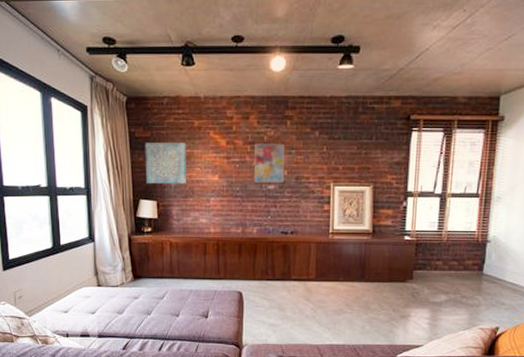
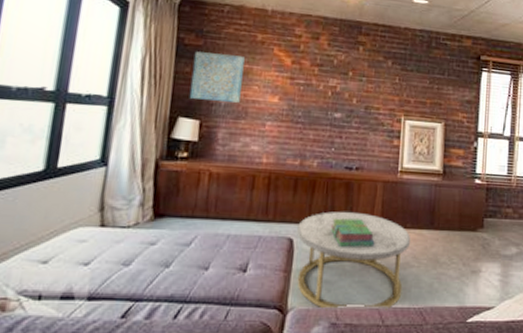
coffee table: none [245,269,343,347] -> present [297,211,410,311]
wall art: present [253,143,284,183] -> none [319,66,355,111]
stack of books: none [272,275,311,299] -> present [330,218,375,248]

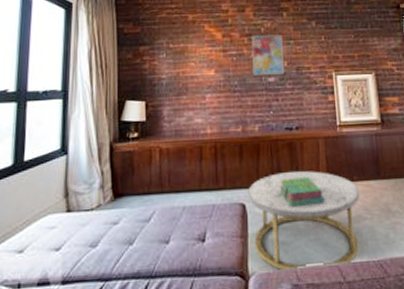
wall art: present [189,51,245,103] -> none [133,37,179,82]
wall art: none [319,66,355,111] -> present [251,34,284,75]

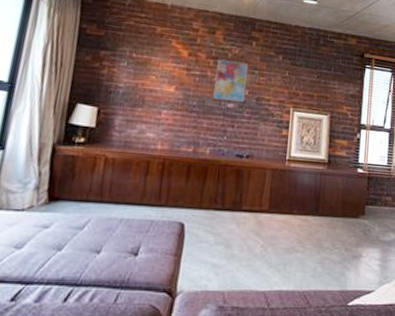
coffee table: present [248,170,360,272] -> none [186,197,296,294]
stack of books: present [279,177,325,208] -> none [220,203,263,233]

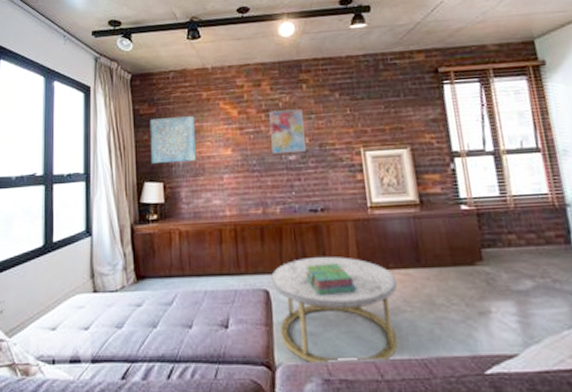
wall art: none [88,41,144,91] -> present [150,116,196,163]
coffee table: none [186,197,296,294] -> present [271,256,398,366]
stack of books: none [220,203,263,233] -> present [305,263,357,296]

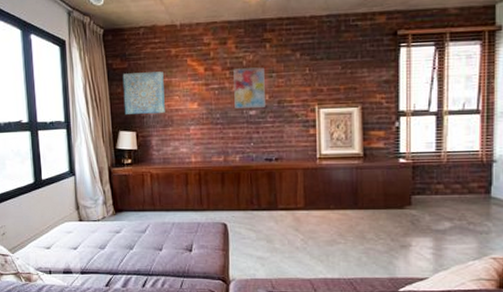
coffee table: present [271,256,398,366] -> none [229,197,335,281]
stack of books: present [305,263,357,296] -> none [258,204,301,230]

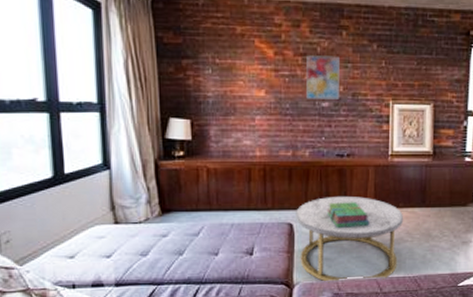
wall art: present [122,71,165,114] -> none [175,50,227,99]
coffee table: none [229,197,335,281] -> present [296,195,403,283]
stack of books: none [258,204,301,230] -> present [326,202,370,229]

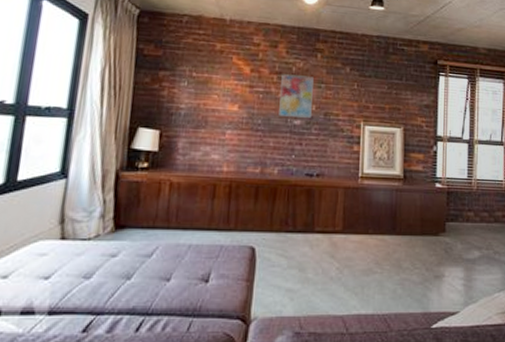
coffee table: present [296,195,403,283] -> none [259,218,372,320]
stack of books: present [326,202,370,229] -> none [292,225,337,256]

